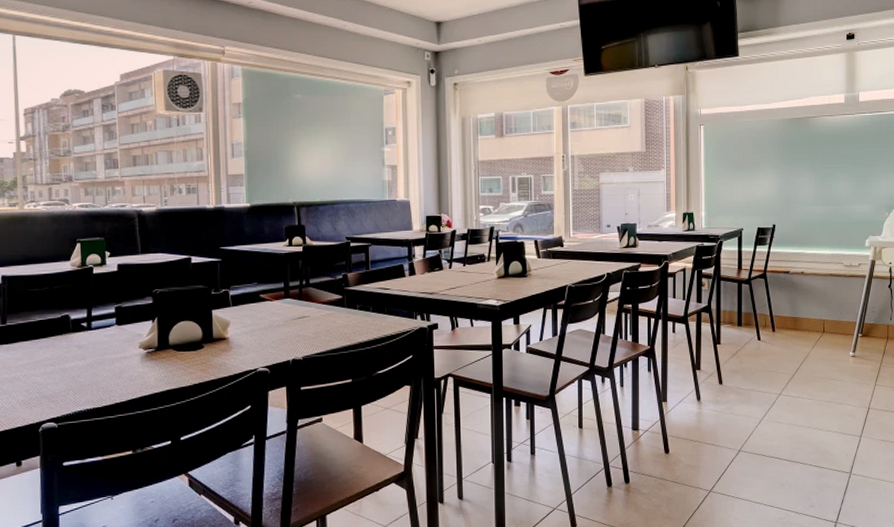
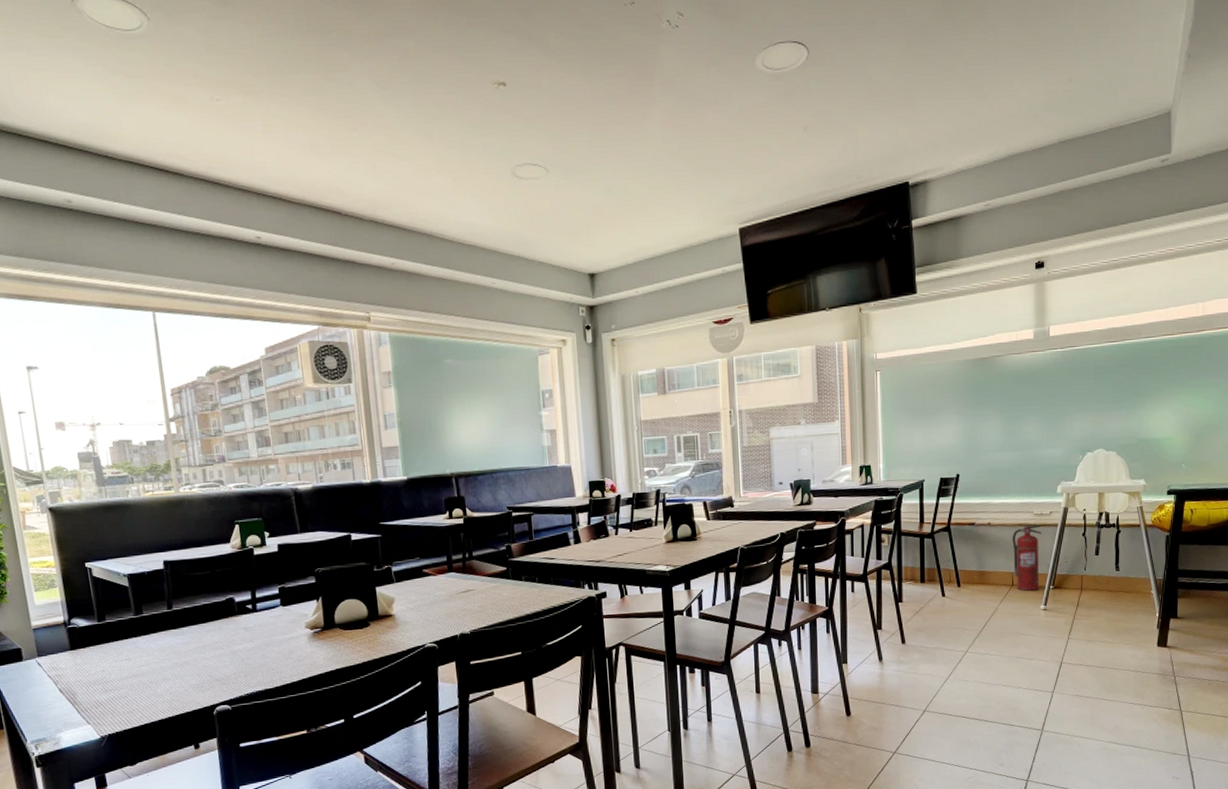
fire extinguisher: none [824,275,852,338] -> present [1012,524,1042,591]

